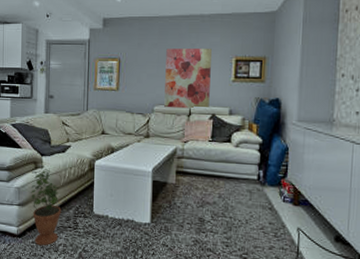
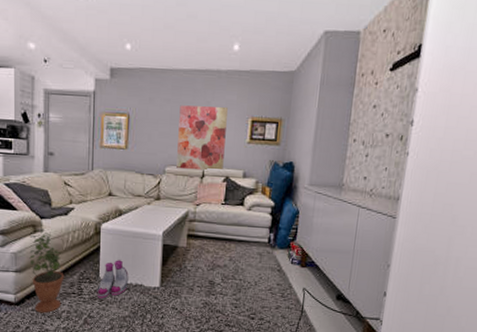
boots: none [91,195,120,233] -> present [96,260,129,299]

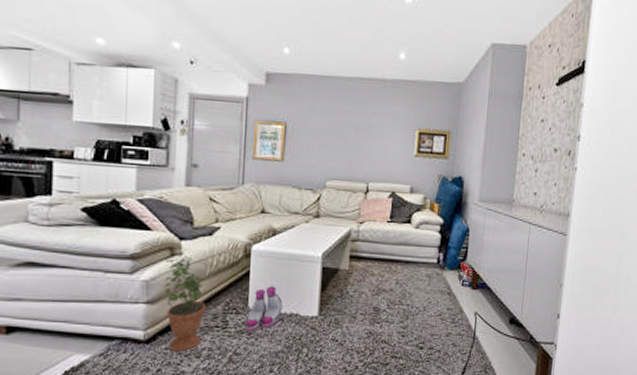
wall art: present [176,105,228,171] -> none [338,115,394,185]

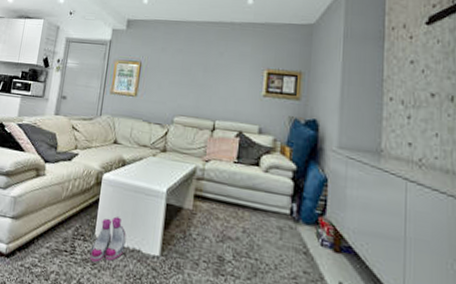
potted plant: present [164,253,206,352] -> none [23,174,60,272]

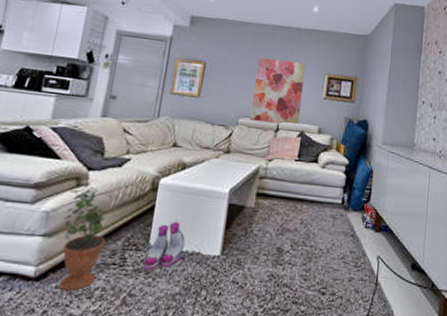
potted plant: none [23,174,60,272] -> present [59,183,108,292]
wall art: none [185,55,241,123] -> present [250,57,306,124]

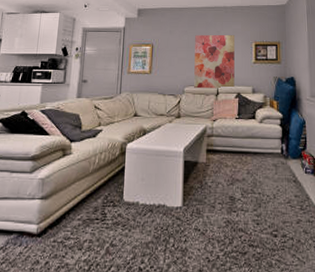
potted plant: present [59,183,108,292] -> none [56,153,89,244]
boots: present [142,221,185,271] -> none [120,180,152,223]

